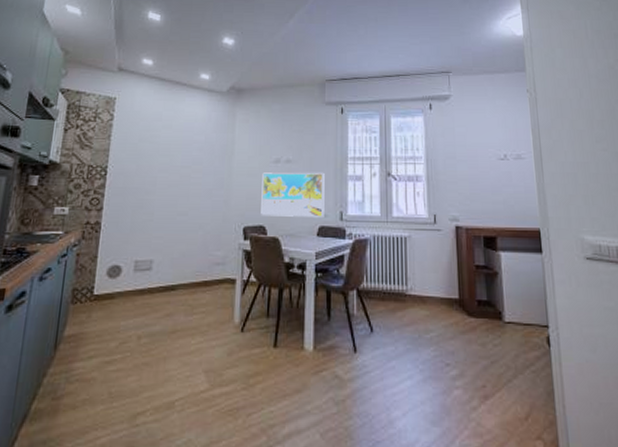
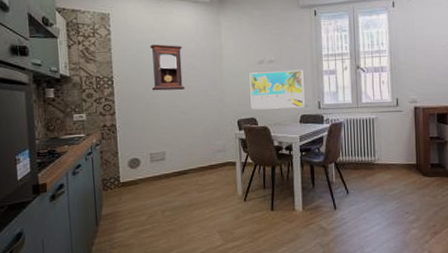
pendulum clock: none [149,134,190,186] -> present [150,44,186,91]

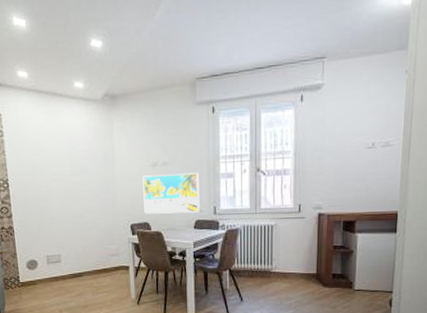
pendulum clock: present [150,44,186,91] -> none [42,146,79,194]

